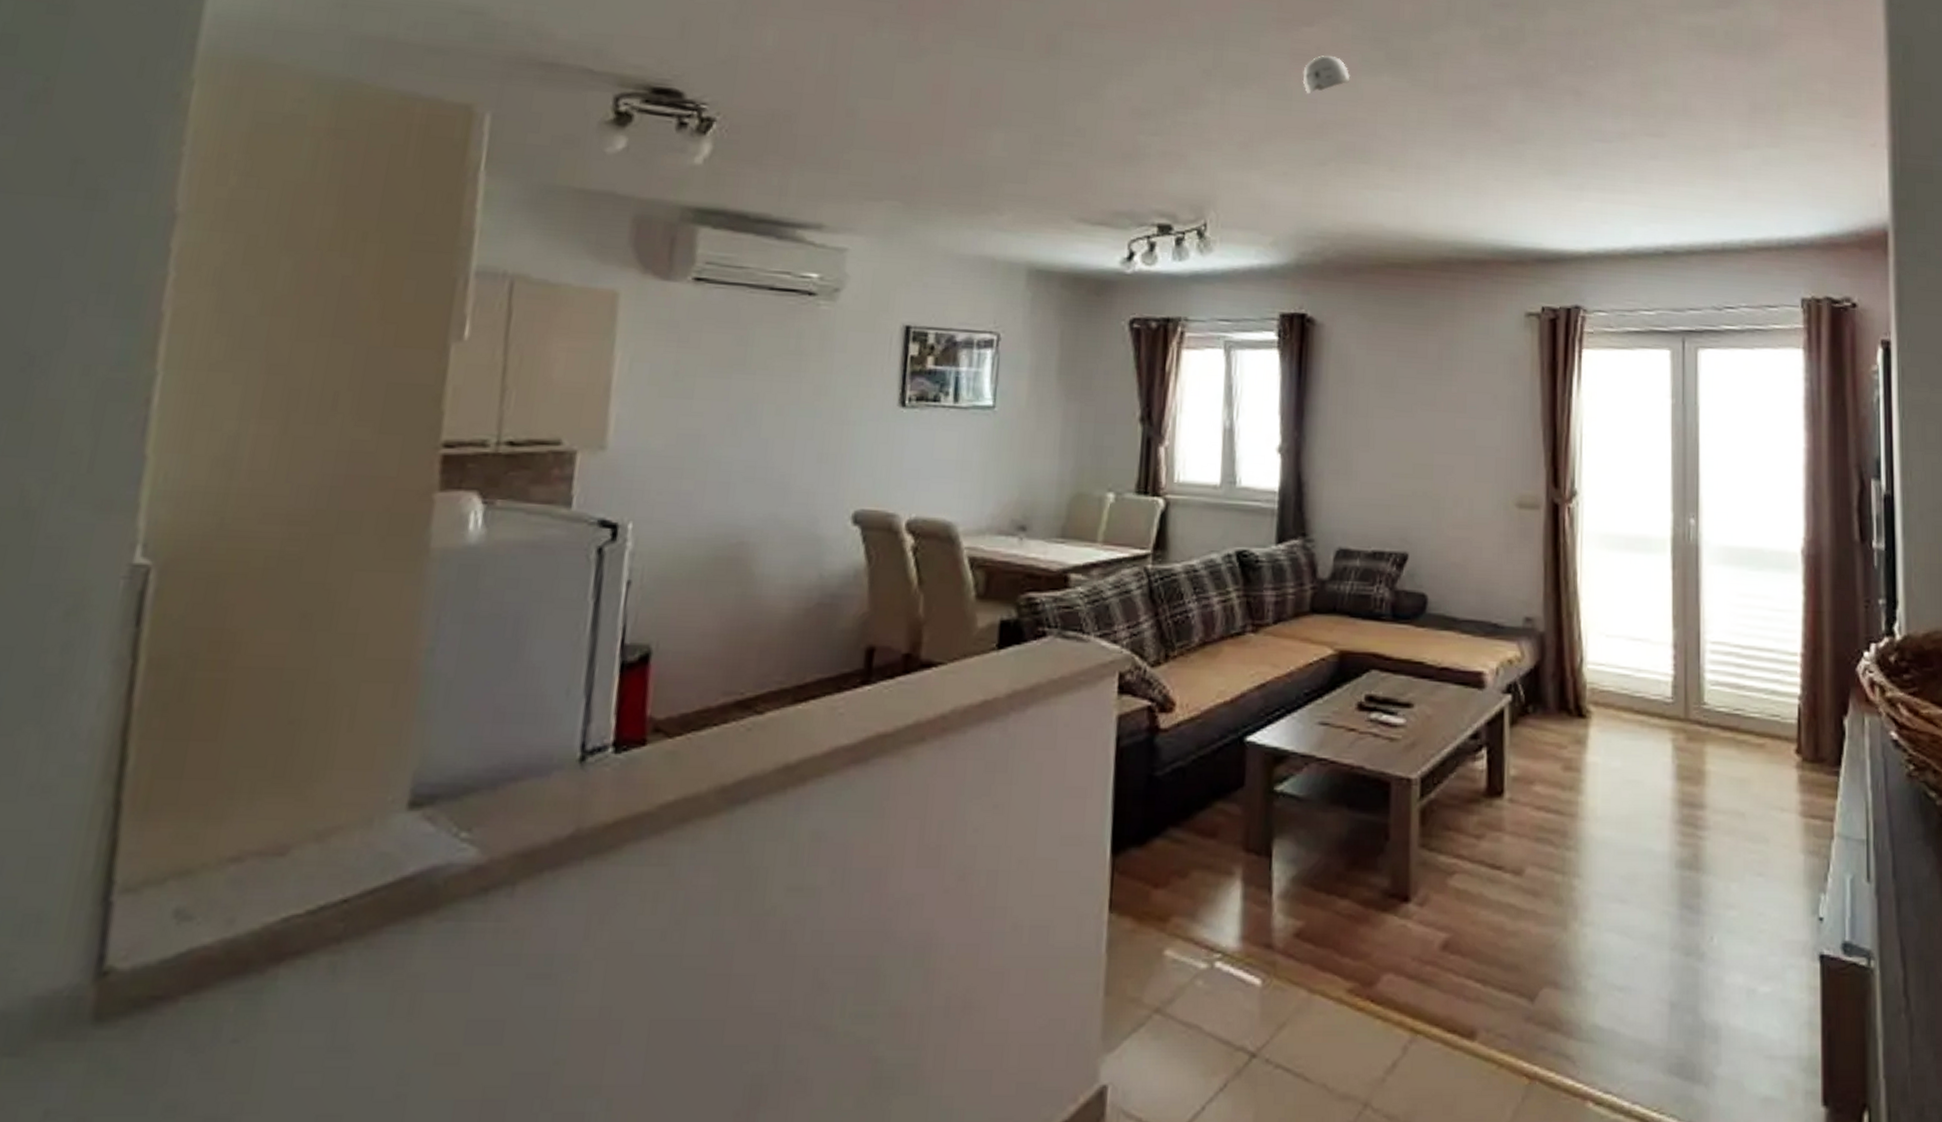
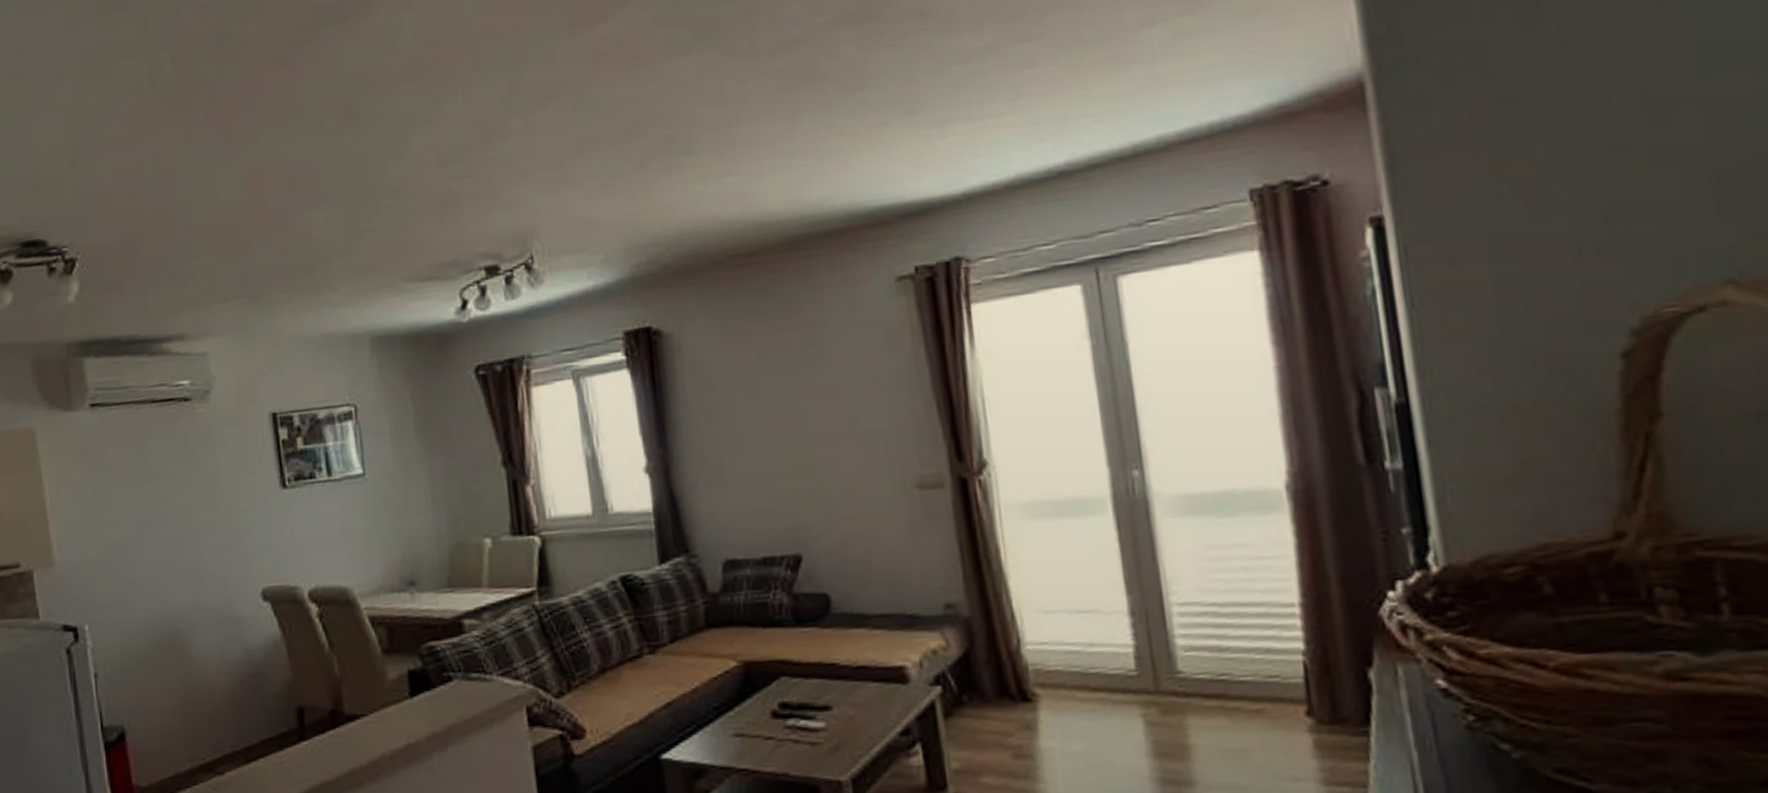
smoke detector: present [1302,55,1351,93] -> none [604,47,657,95]

